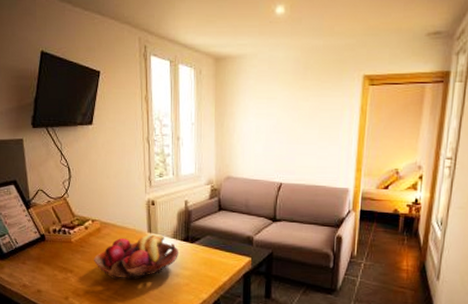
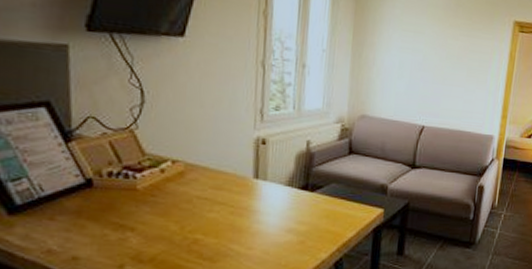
fruit basket: present [93,233,178,280] -> none [169,179,294,239]

